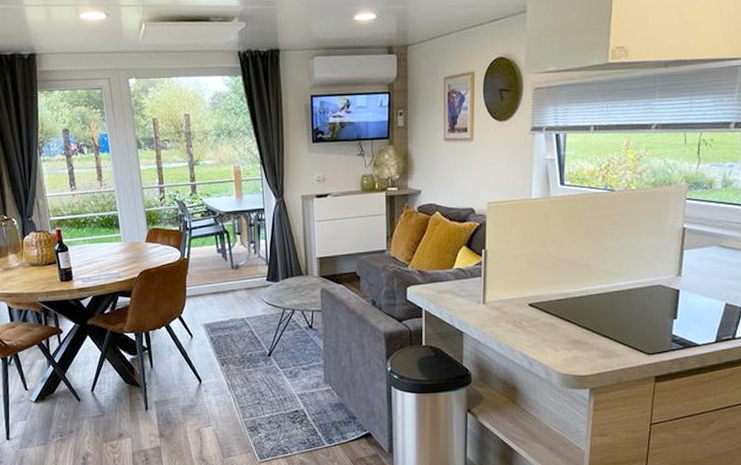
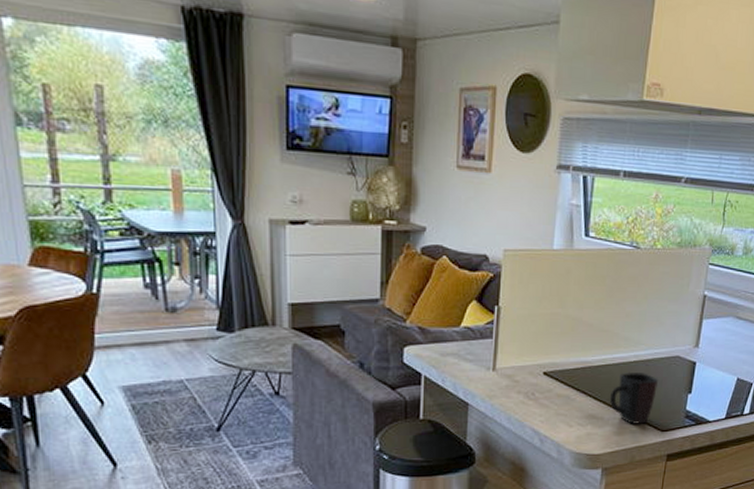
mug: none [593,300,642,348] -> present [609,371,659,424]

